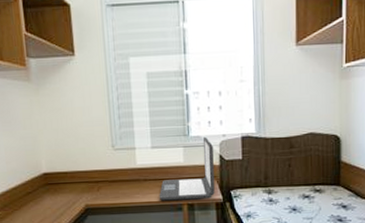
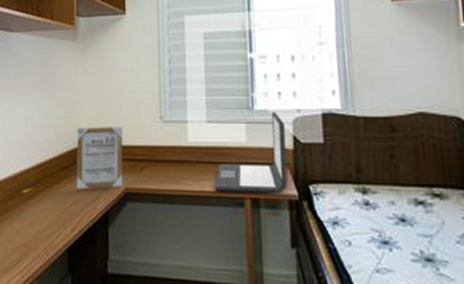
picture frame: none [37,155,84,209] -> present [76,127,123,190]

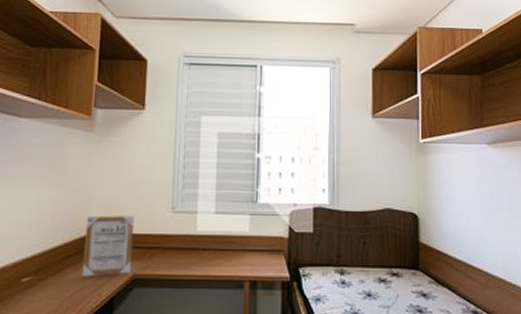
laptop: present [214,111,288,194] -> none [218,204,282,276]

